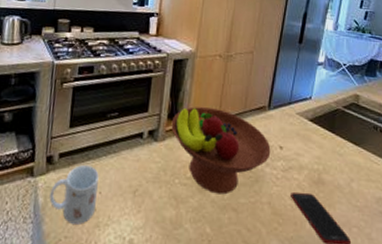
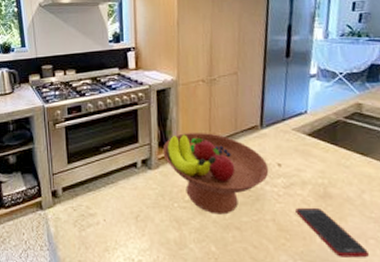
mug: present [49,164,99,225] -> none [60,195,102,249]

